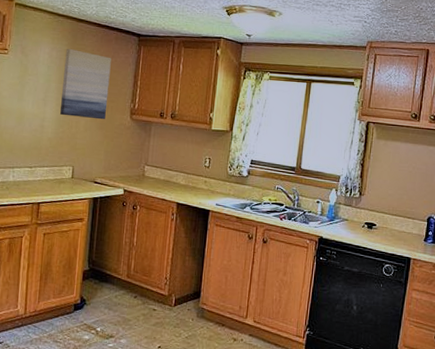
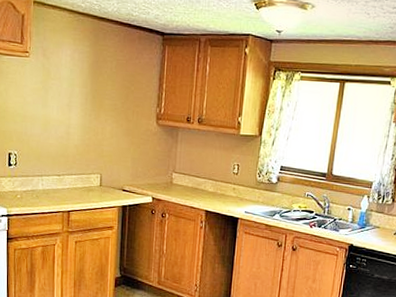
wall art: present [60,48,111,120] -> none [86,49,135,126]

